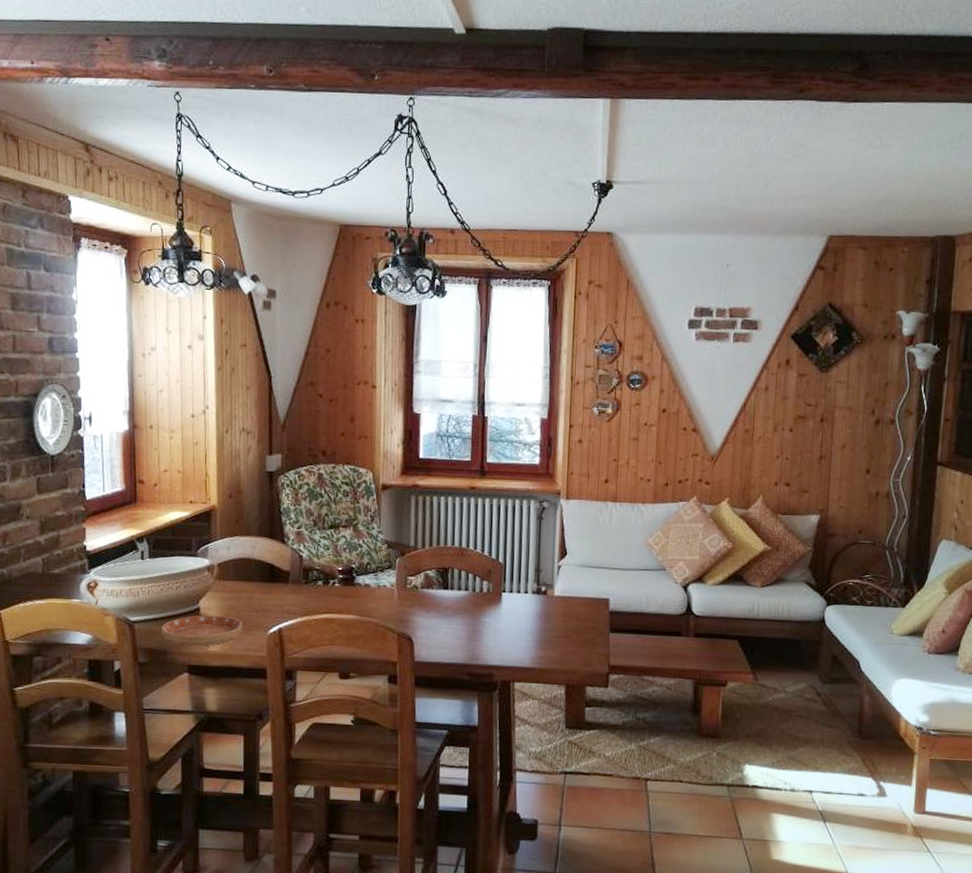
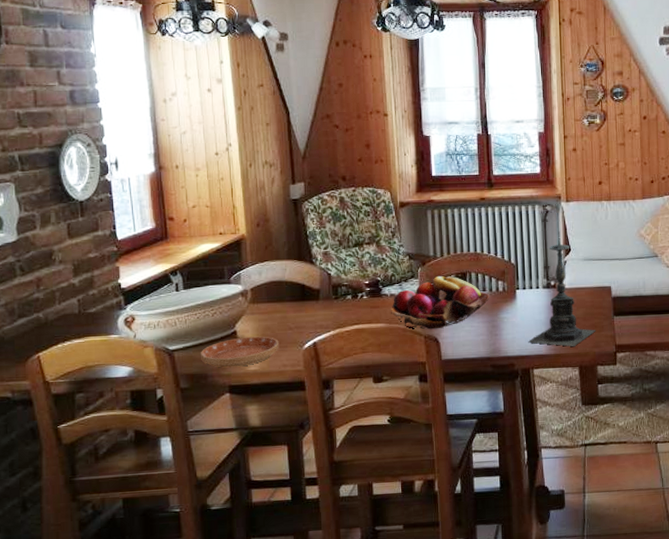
fruit basket: none [362,568,473,627] -> present [390,275,490,330]
candle holder: none [511,532,588,662] -> present [528,231,596,347]

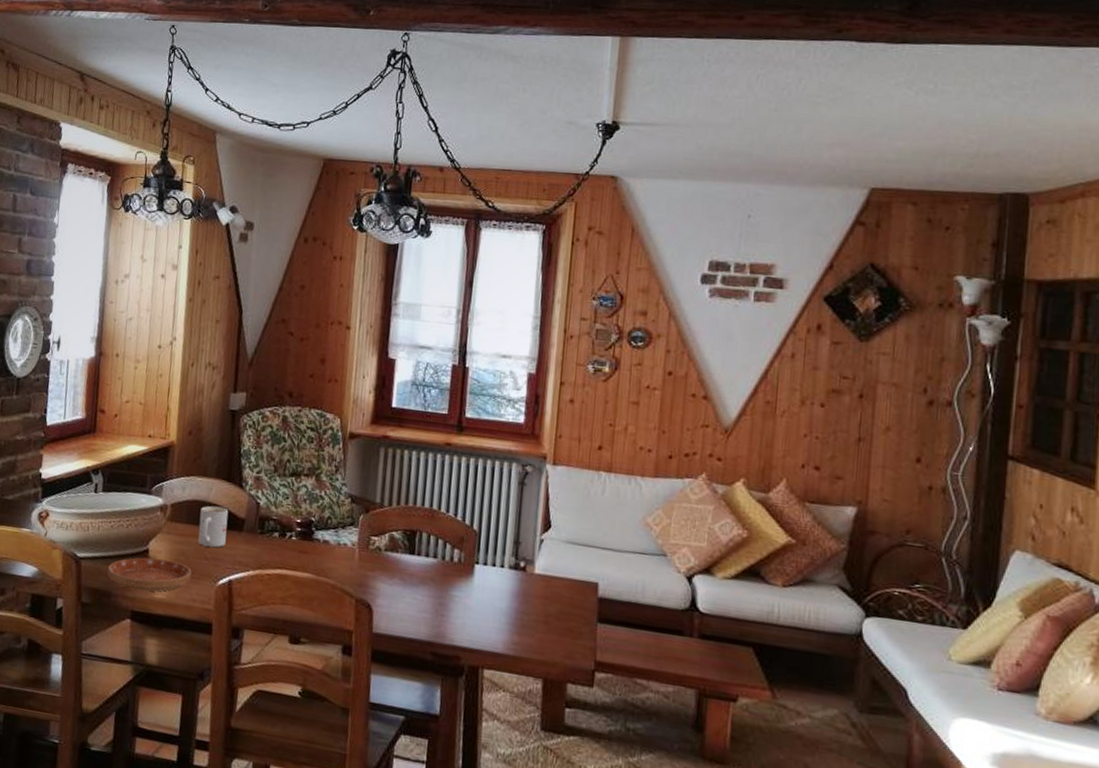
mug: none [279,283,306,319] -> present [198,505,229,548]
fruit basket: present [390,275,490,330] -> none [320,528,442,594]
candle holder: present [528,231,596,347] -> none [482,500,571,651]

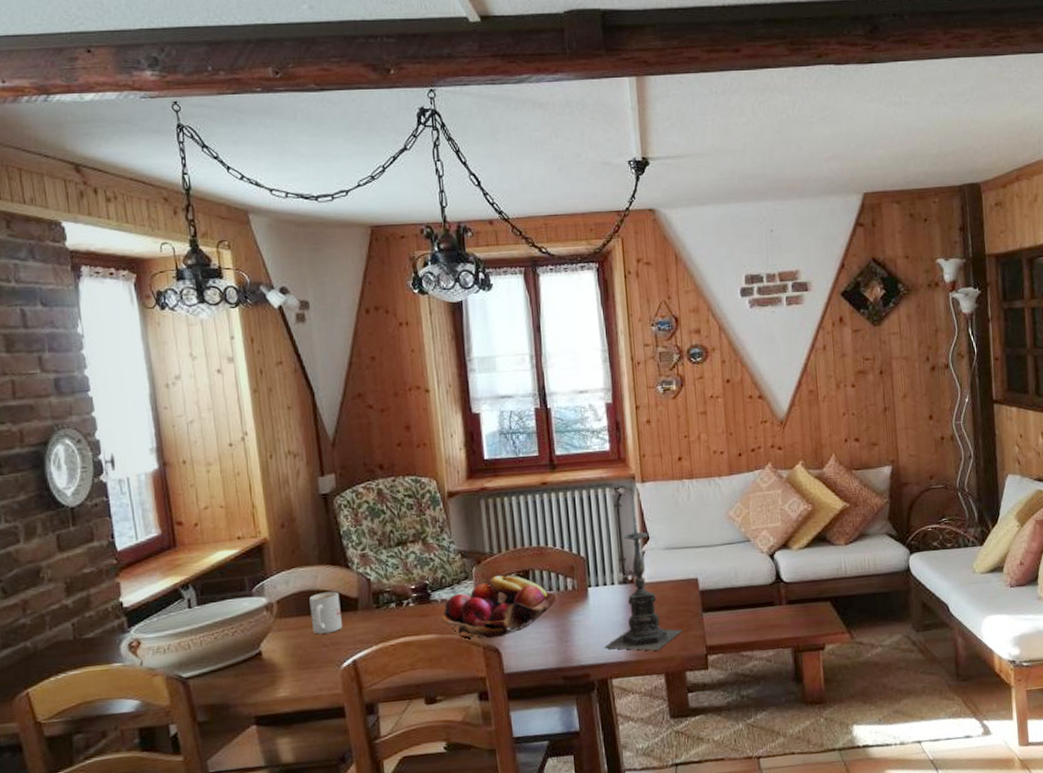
saucer: present [107,557,192,592] -> none [220,656,313,696]
fruit basket: none [320,528,442,594] -> present [441,575,558,639]
candle holder: none [482,500,571,651] -> present [604,517,683,651]

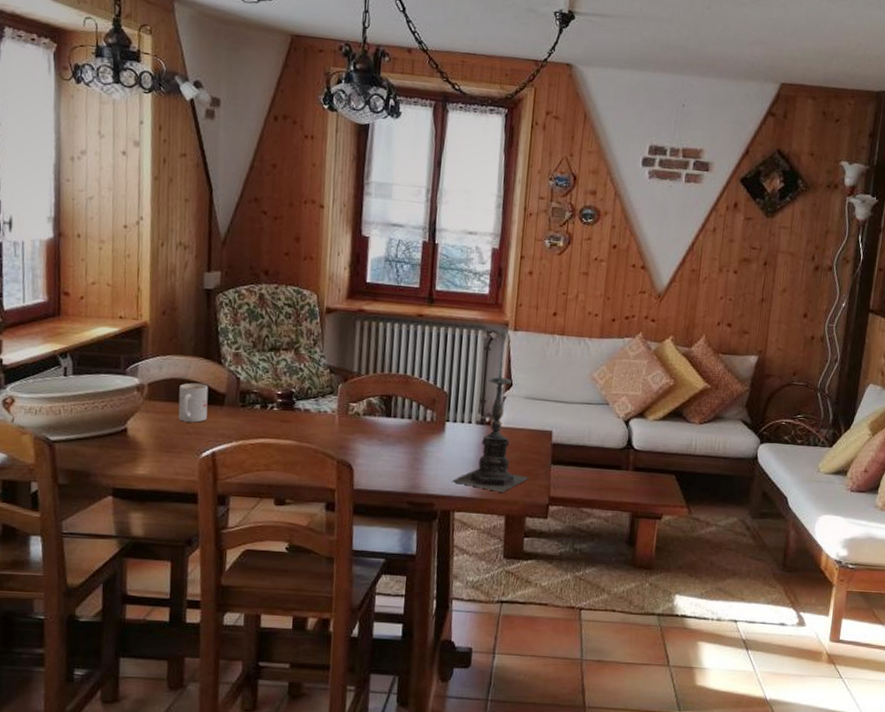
fruit basket: present [441,575,558,639] -> none [301,395,416,454]

